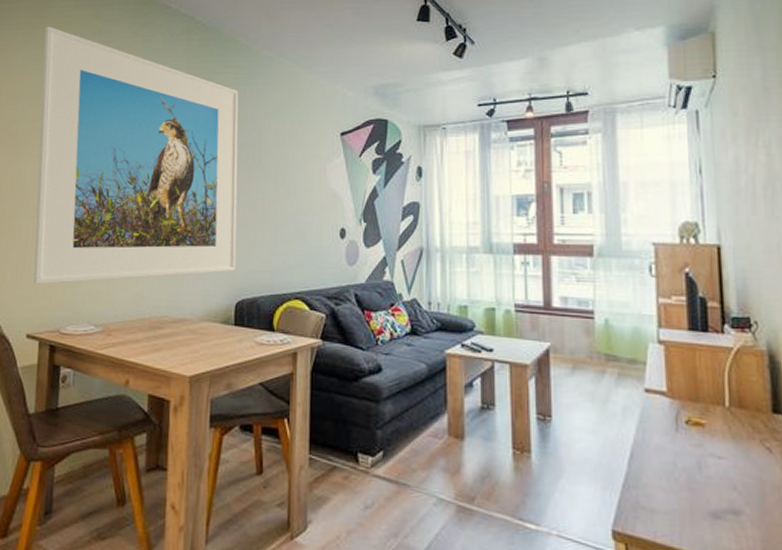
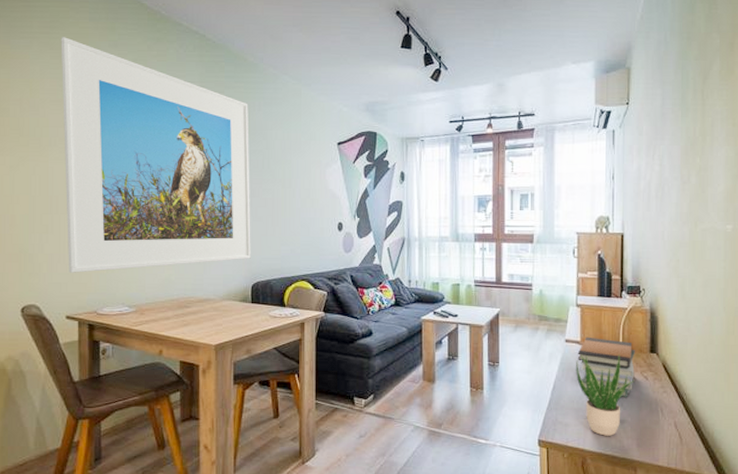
potted plant: none [662,410,752,533] -> present [576,354,634,436]
book stack: none [663,386,752,478] -> present [577,337,636,398]

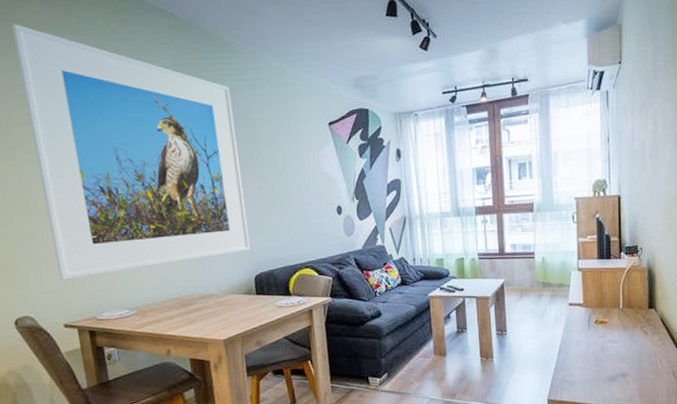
potted plant: present [576,354,634,436] -> none [580,313,635,390]
book stack: present [577,337,636,398] -> none [581,298,636,353]

